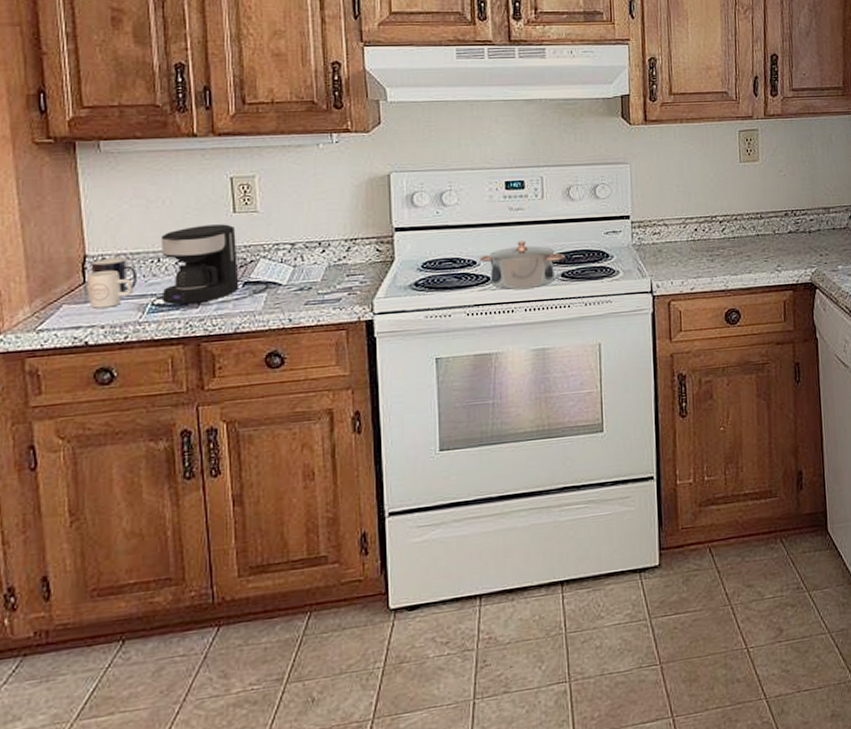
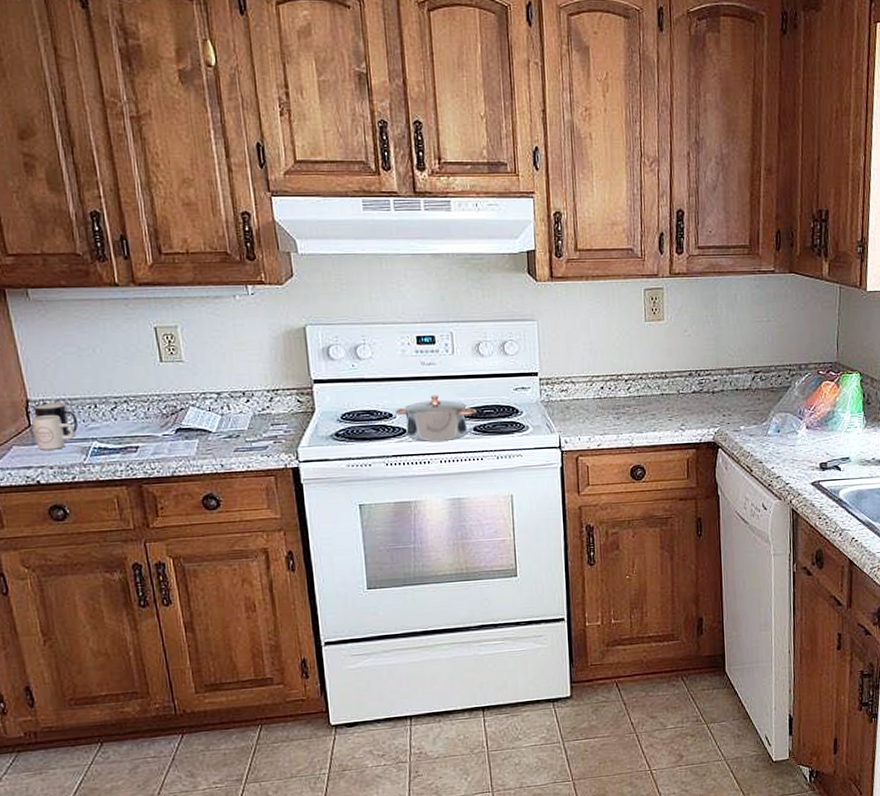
coffee maker: present [150,224,270,308] -> none [92,373,201,452]

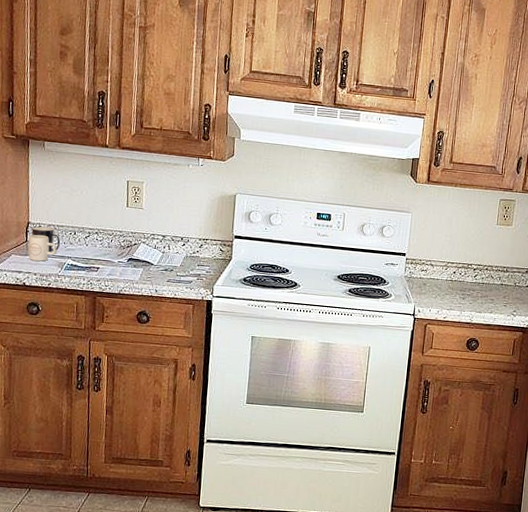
cooking pot: present [395,395,477,442] -> none [291,260,353,297]

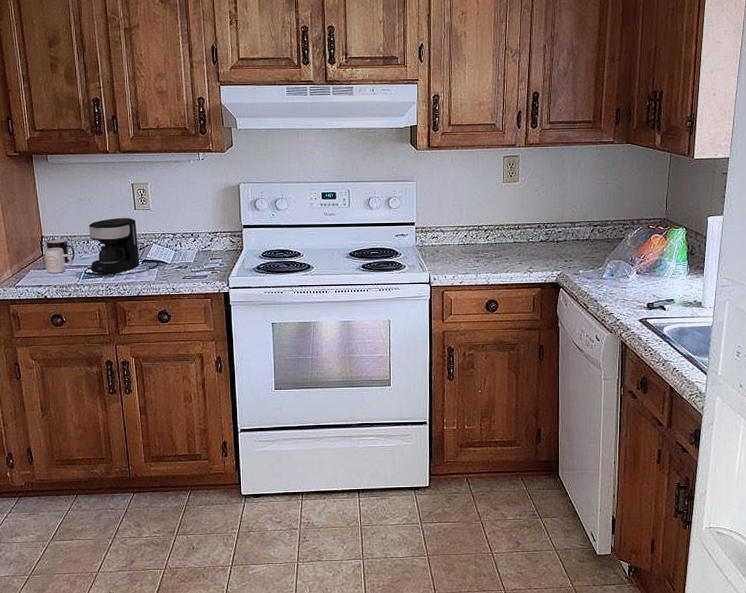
coffee maker: none [66,212,146,272] -> present [83,218,160,277]

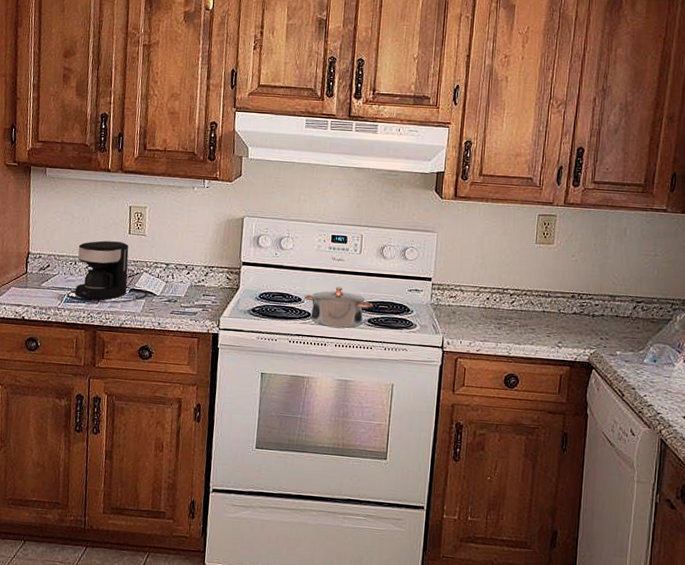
mug: present [44,247,73,273] -> none [27,265,57,294]
mug: present [46,239,76,264] -> none [31,257,61,284]
cooking pot: none [303,239,365,275] -> present [304,287,373,328]

